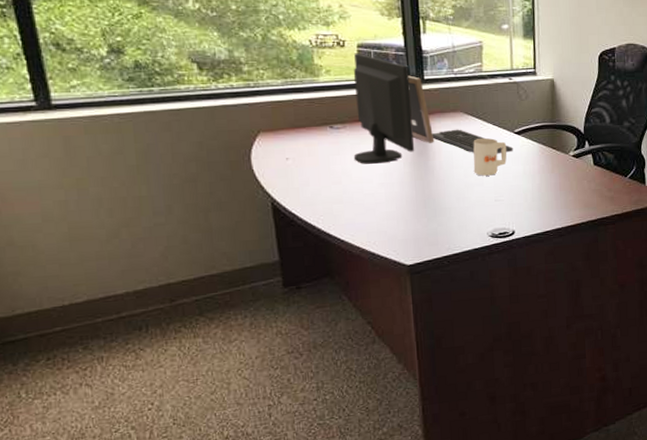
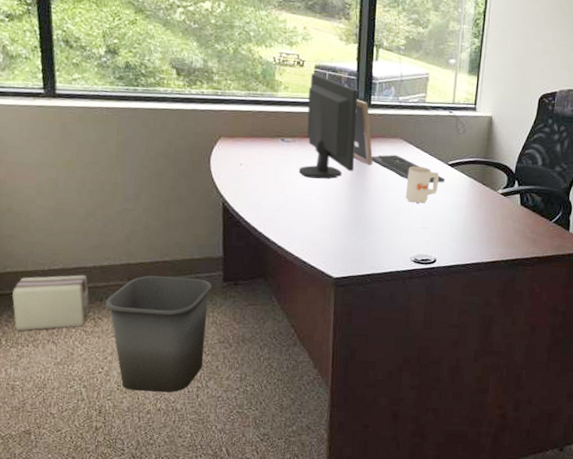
box: none [27,304,127,379] -> present [12,275,89,331]
waste bin: none [146,288,272,423] -> present [105,275,212,392]

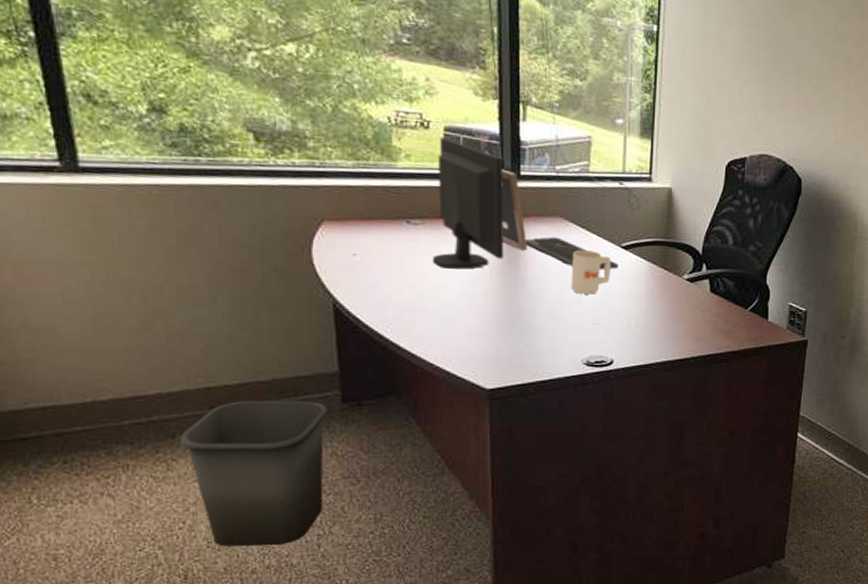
box: present [12,275,89,331] -> none [41,406,157,484]

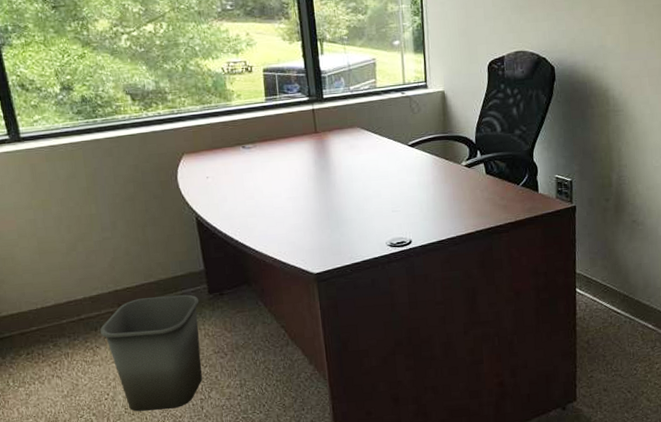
monitor: present [432,137,504,269] -> none [260,77,318,180]
picture frame: present [501,169,528,251] -> none [309,95,335,159]
computer keyboard: present [525,237,618,270] -> none [332,144,408,167]
mug: present [571,250,612,294] -> none [370,151,402,188]

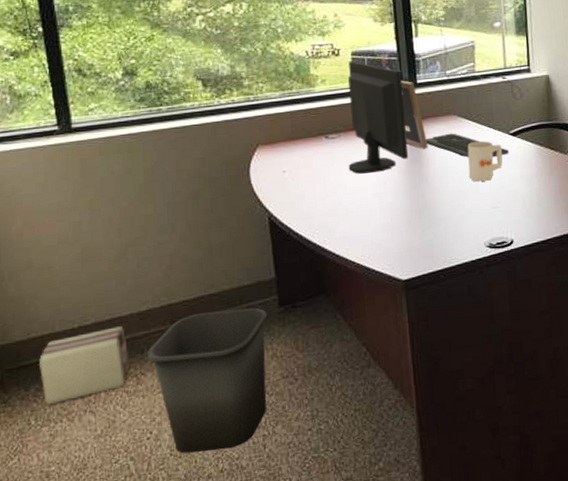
box: none [11,308,86,371] -> present [39,326,129,405]
monitor: none [260,77,318,180] -> present [347,60,409,174]
picture frame: none [309,95,335,159] -> present [401,80,429,149]
computer keyboard: none [332,144,408,167] -> present [425,133,509,158]
mug: none [370,151,402,188] -> present [467,141,503,182]

